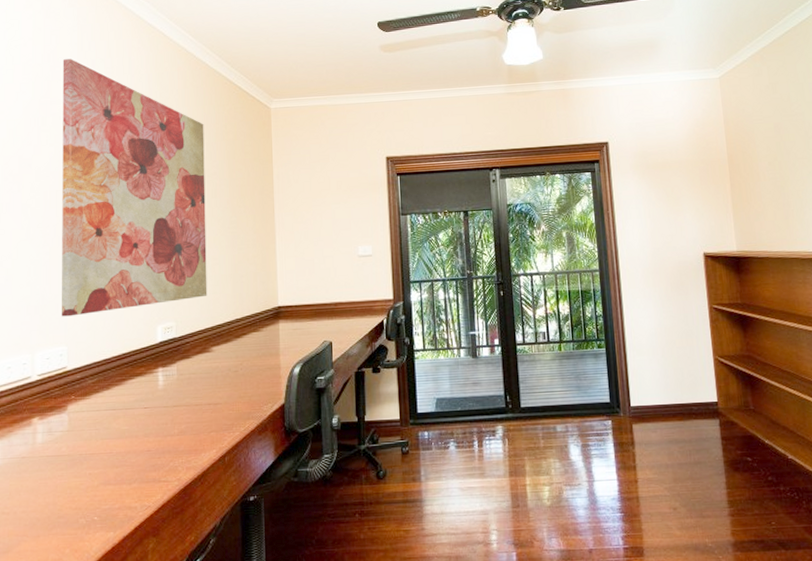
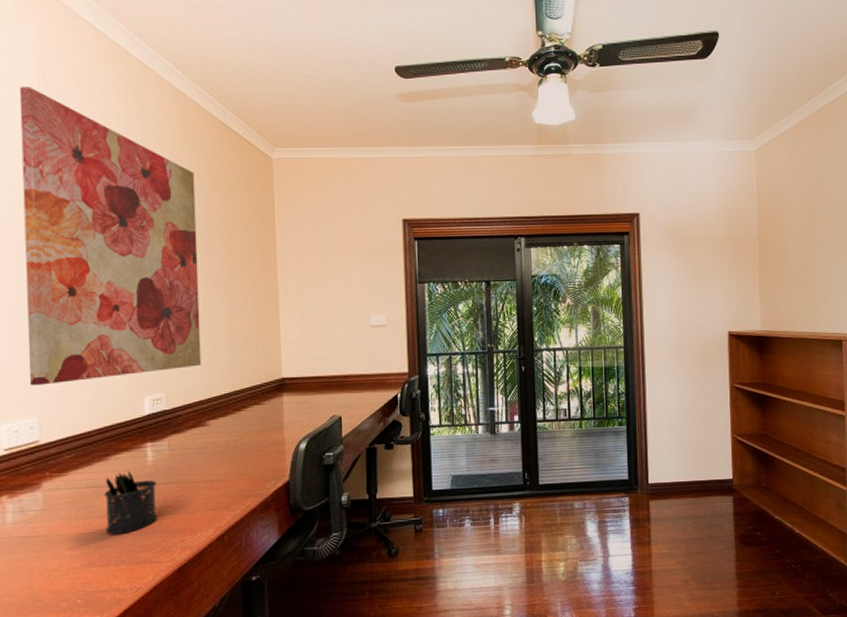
pen holder: none [120,394,167,454] -> present [104,470,158,534]

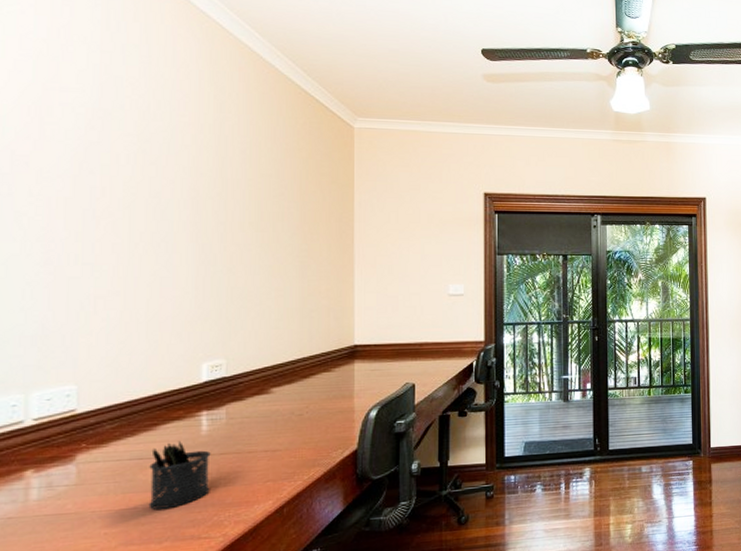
wall art: present [19,87,202,386] -> none [70,38,270,350]

